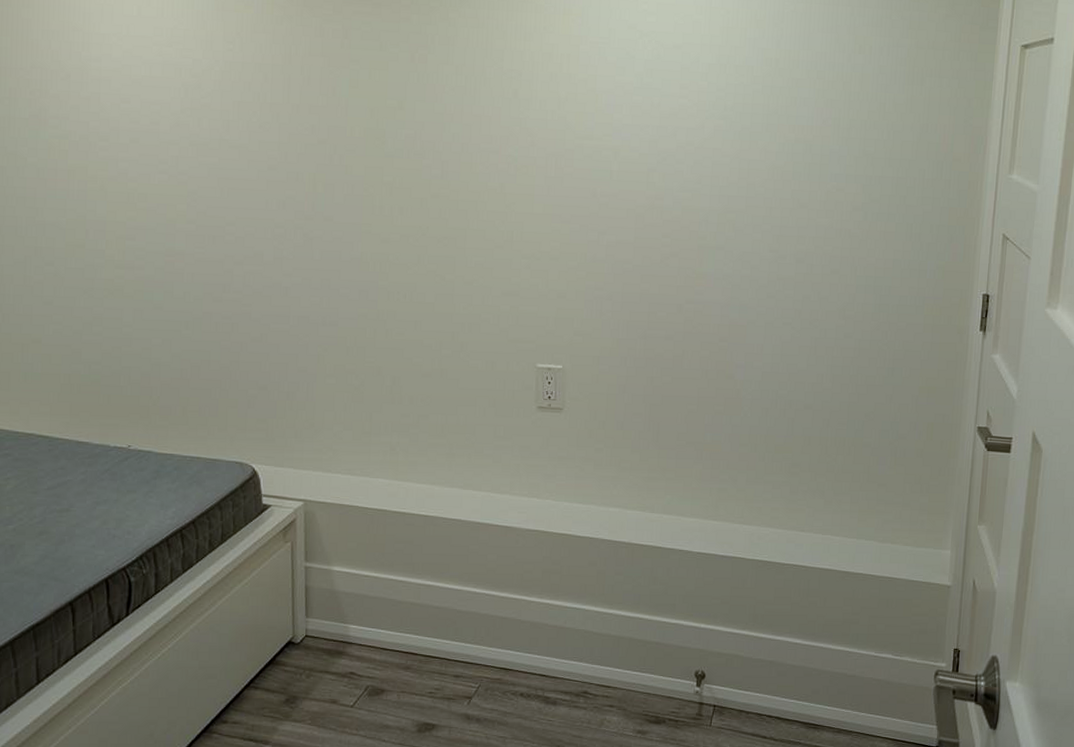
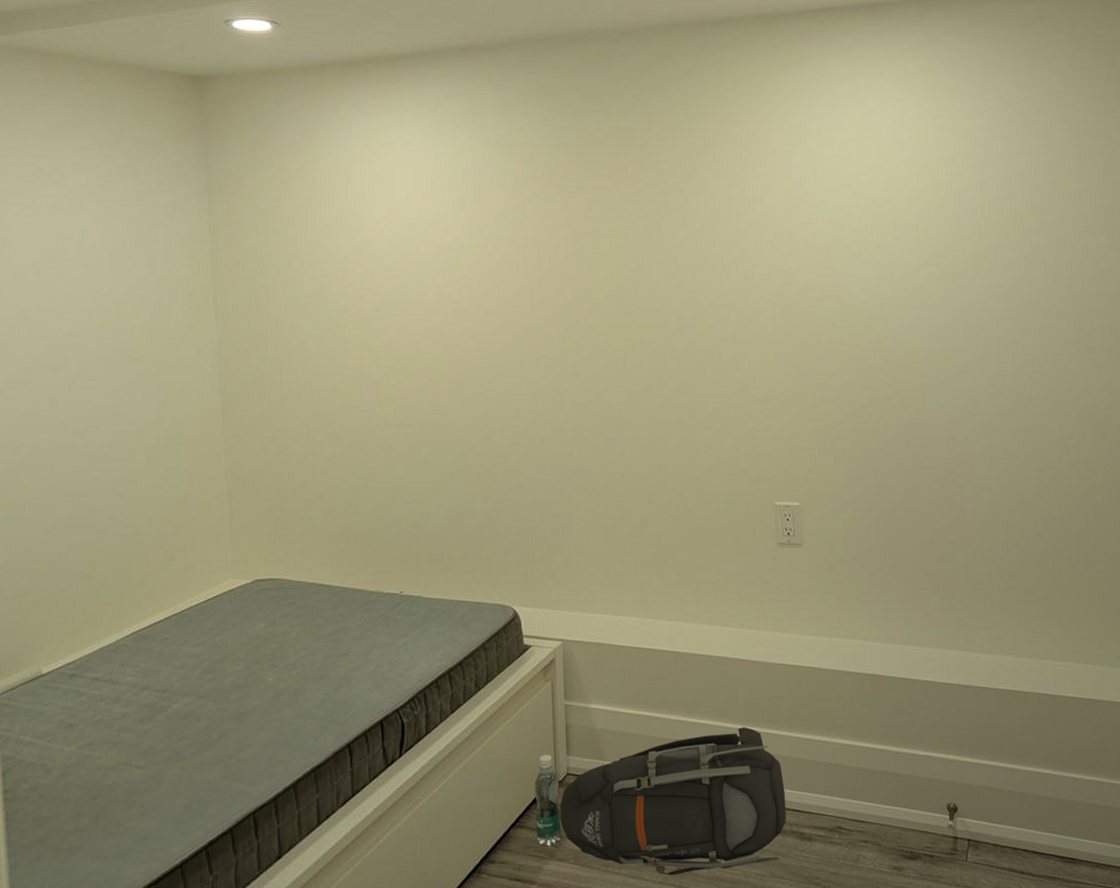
bottle: none [270,615,298,708] -> present [534,754,562,847]
backpack: none [296,592,532,737] -> present [559,727,786,876]

